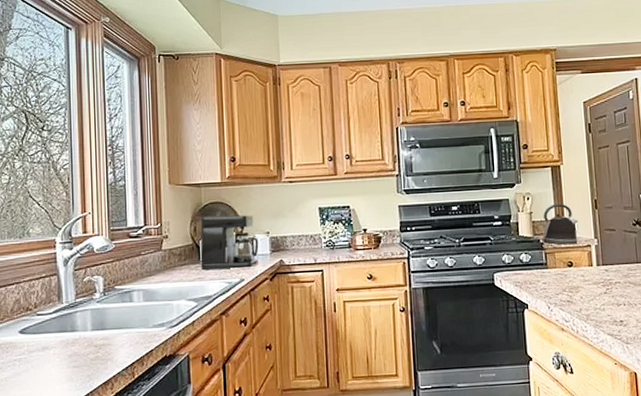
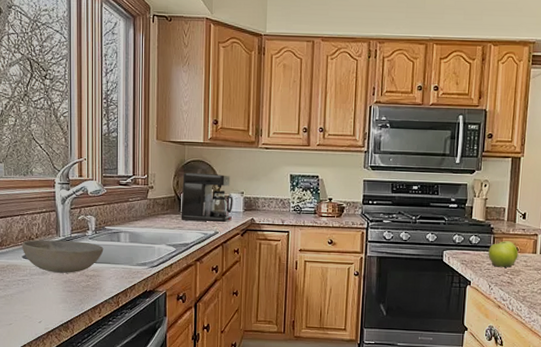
bowl: none [18,306,114,347] -> present [22,240,104,273]
fruit: none [541,255,574,285] -> present [488,241,519,268]
kettle: present [542,203,579,245] -> none [493,192,530,232]

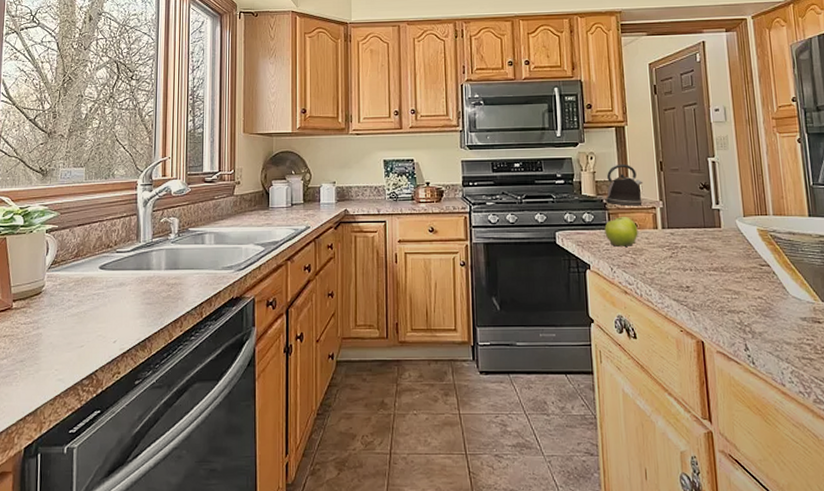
bowl: present [22,240,104,273] -> none [99,246,187,283]
coffee maker: present [181,172,233,224] -> none [269,164,325,218]
kettle: none [493,192,530,232] -> present [605,163,643,206]

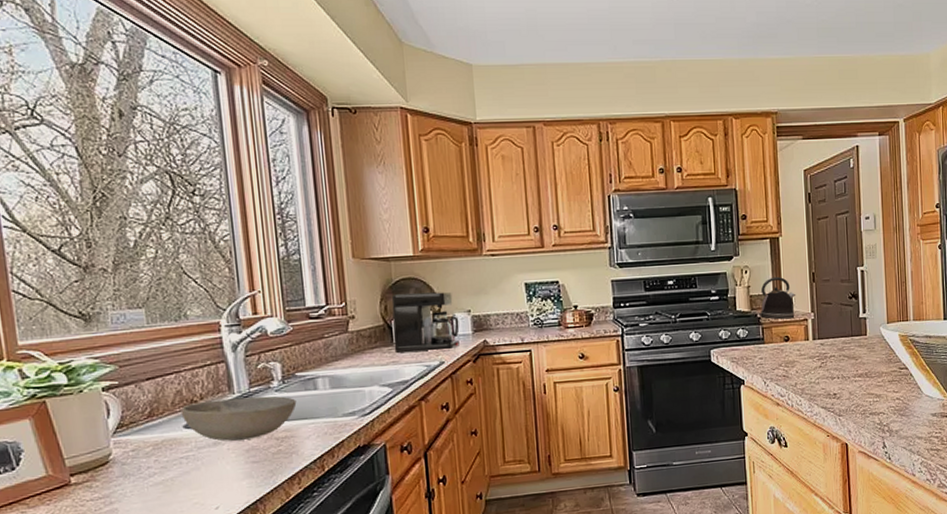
bowl: none [99,246,187,283] -> present [180,396,297,442]
coffee maker: none [269,164,325,218] -> present [391,292,460,354]
fruit: present [604,217,638,247] -> none [758,330,791,360]

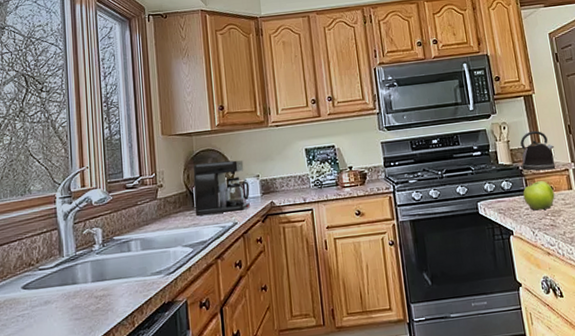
bowl: present [180,396,297,442] -> none [20,258,113,301]
fruit: none [758,330,791,360] -> present [523,181,555,211]

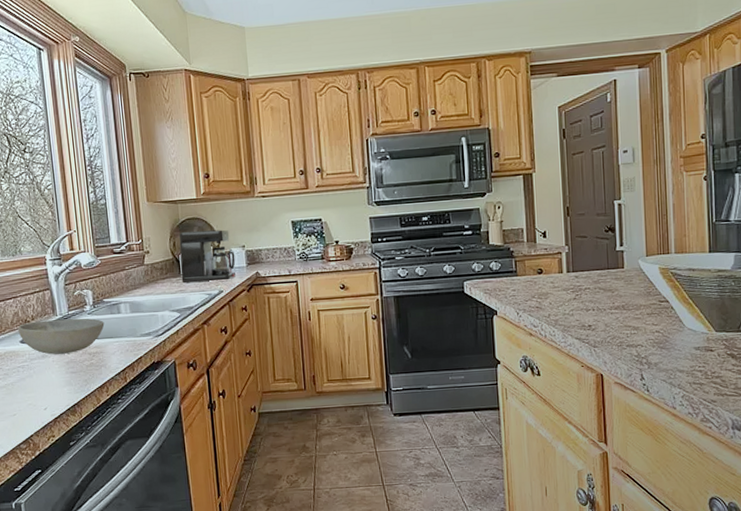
bowl: none [20,258,113,301] -> present [17,318,105,355]
kettle: present [520,130,556,171] -> none [512,211,550,253]
fruit: present [523,181,555,211] -> none [511,263,544,292]

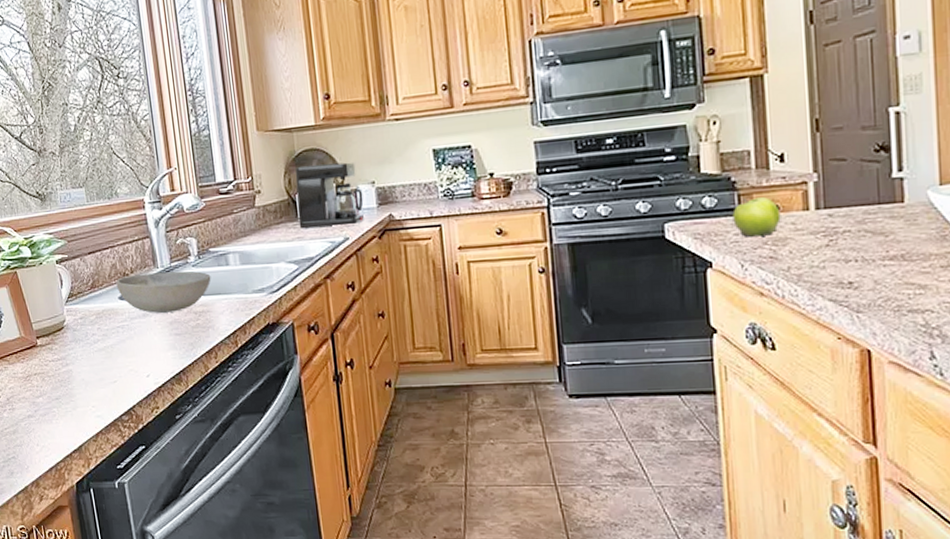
fruit: none [511,263,544,292] -> present [732,197,781,237]

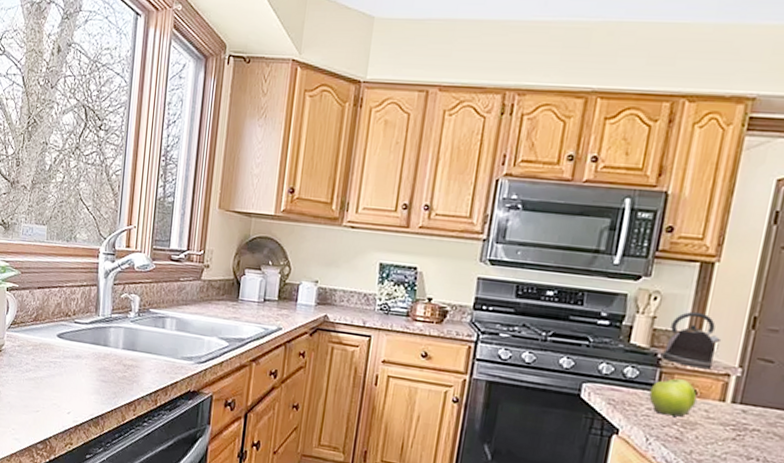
bowl: present [116,270,211,313] -> none [57,317,146,360]
coffee maker: present [294,162,364,229] -> none [238,250,305,319]
kettle: none [734,126,790,183] -> present [660,311,722,370]

